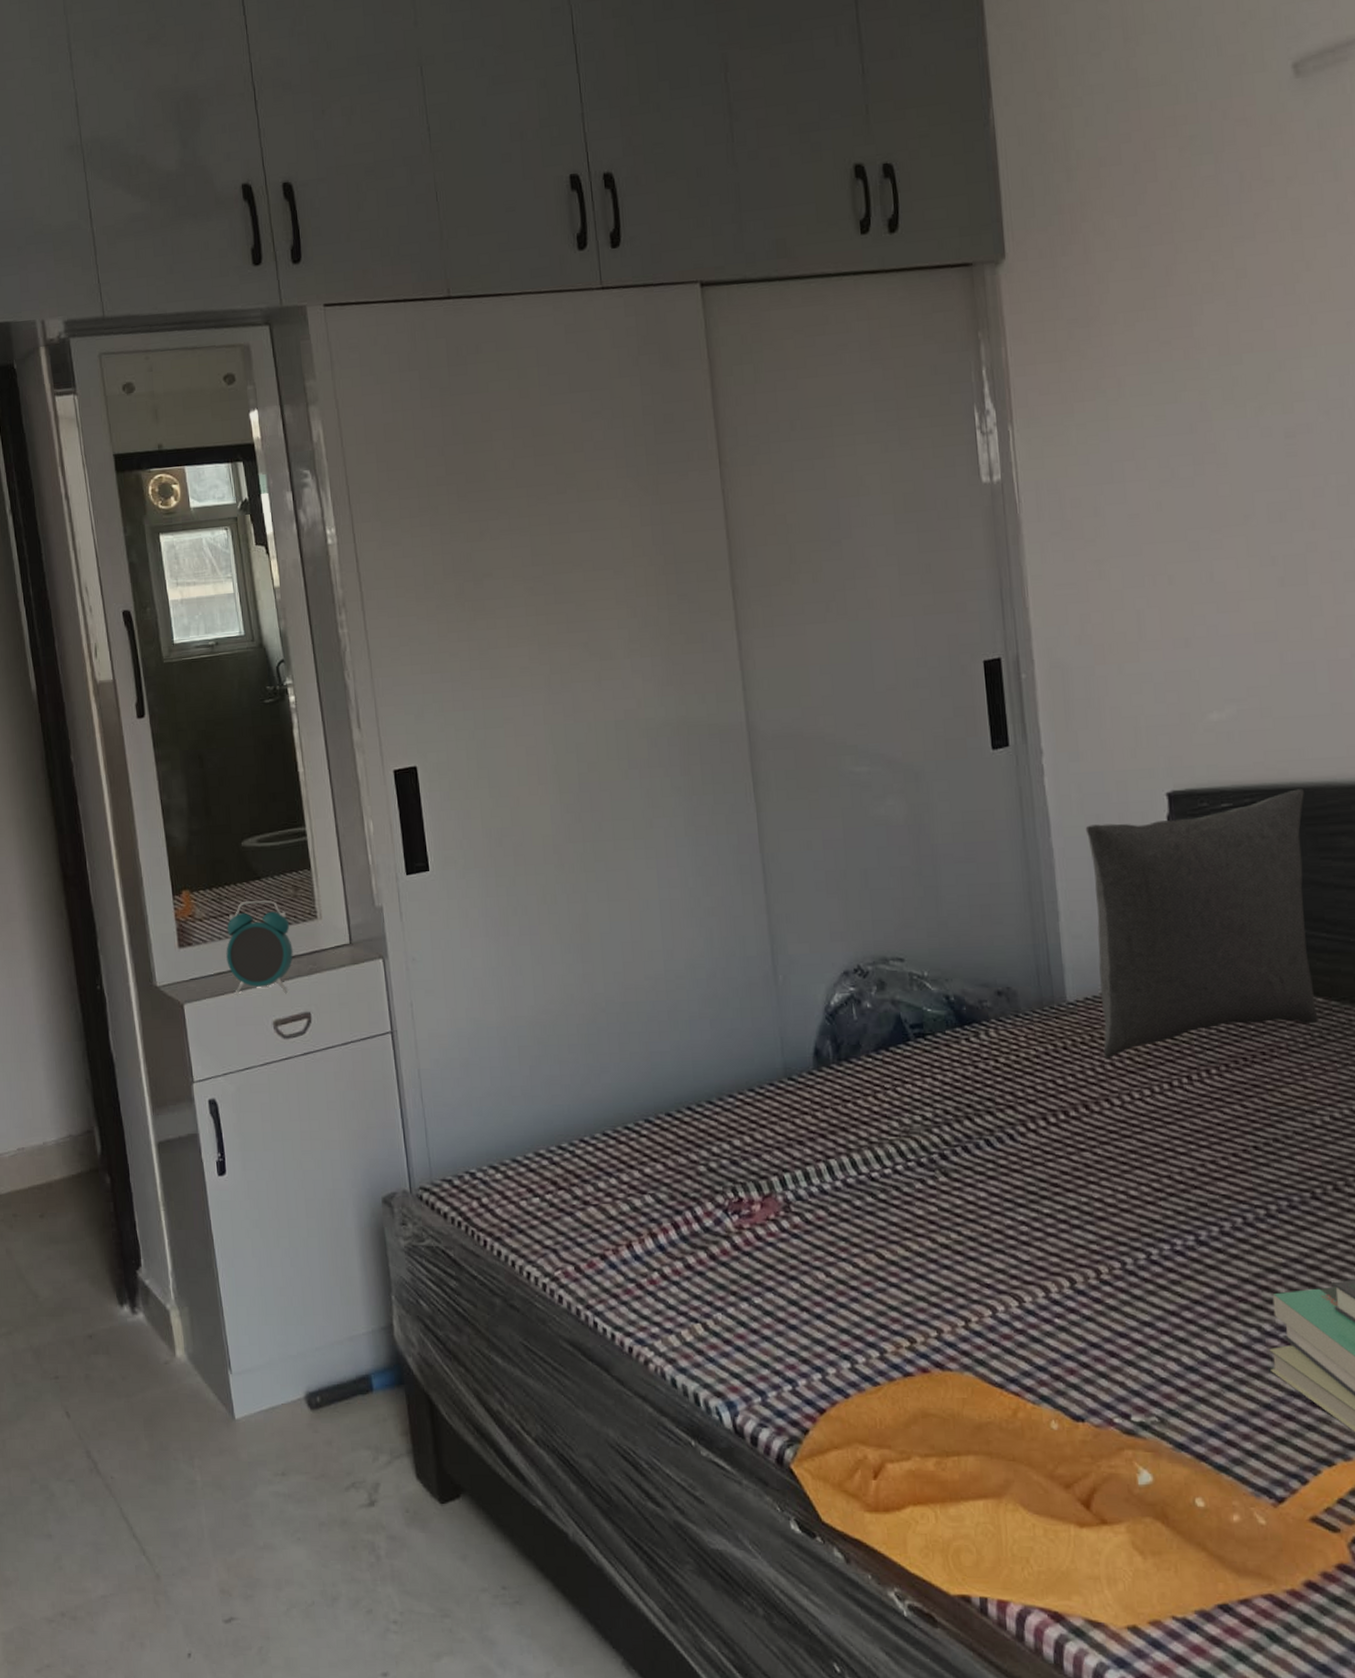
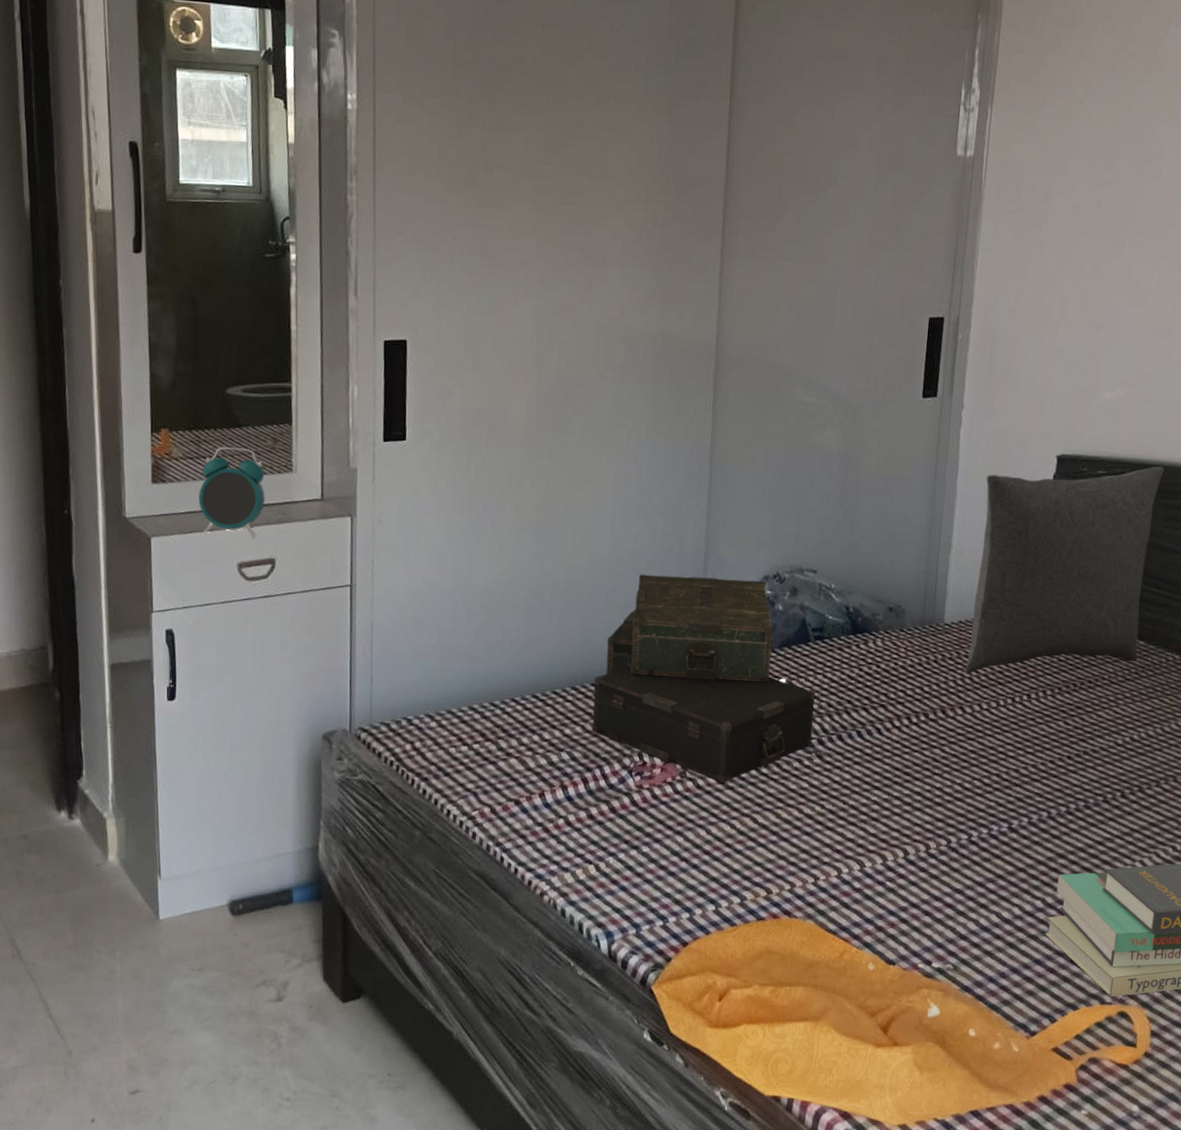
suitcase: none [668,977,933,1216] -> present [592,574,816,784]

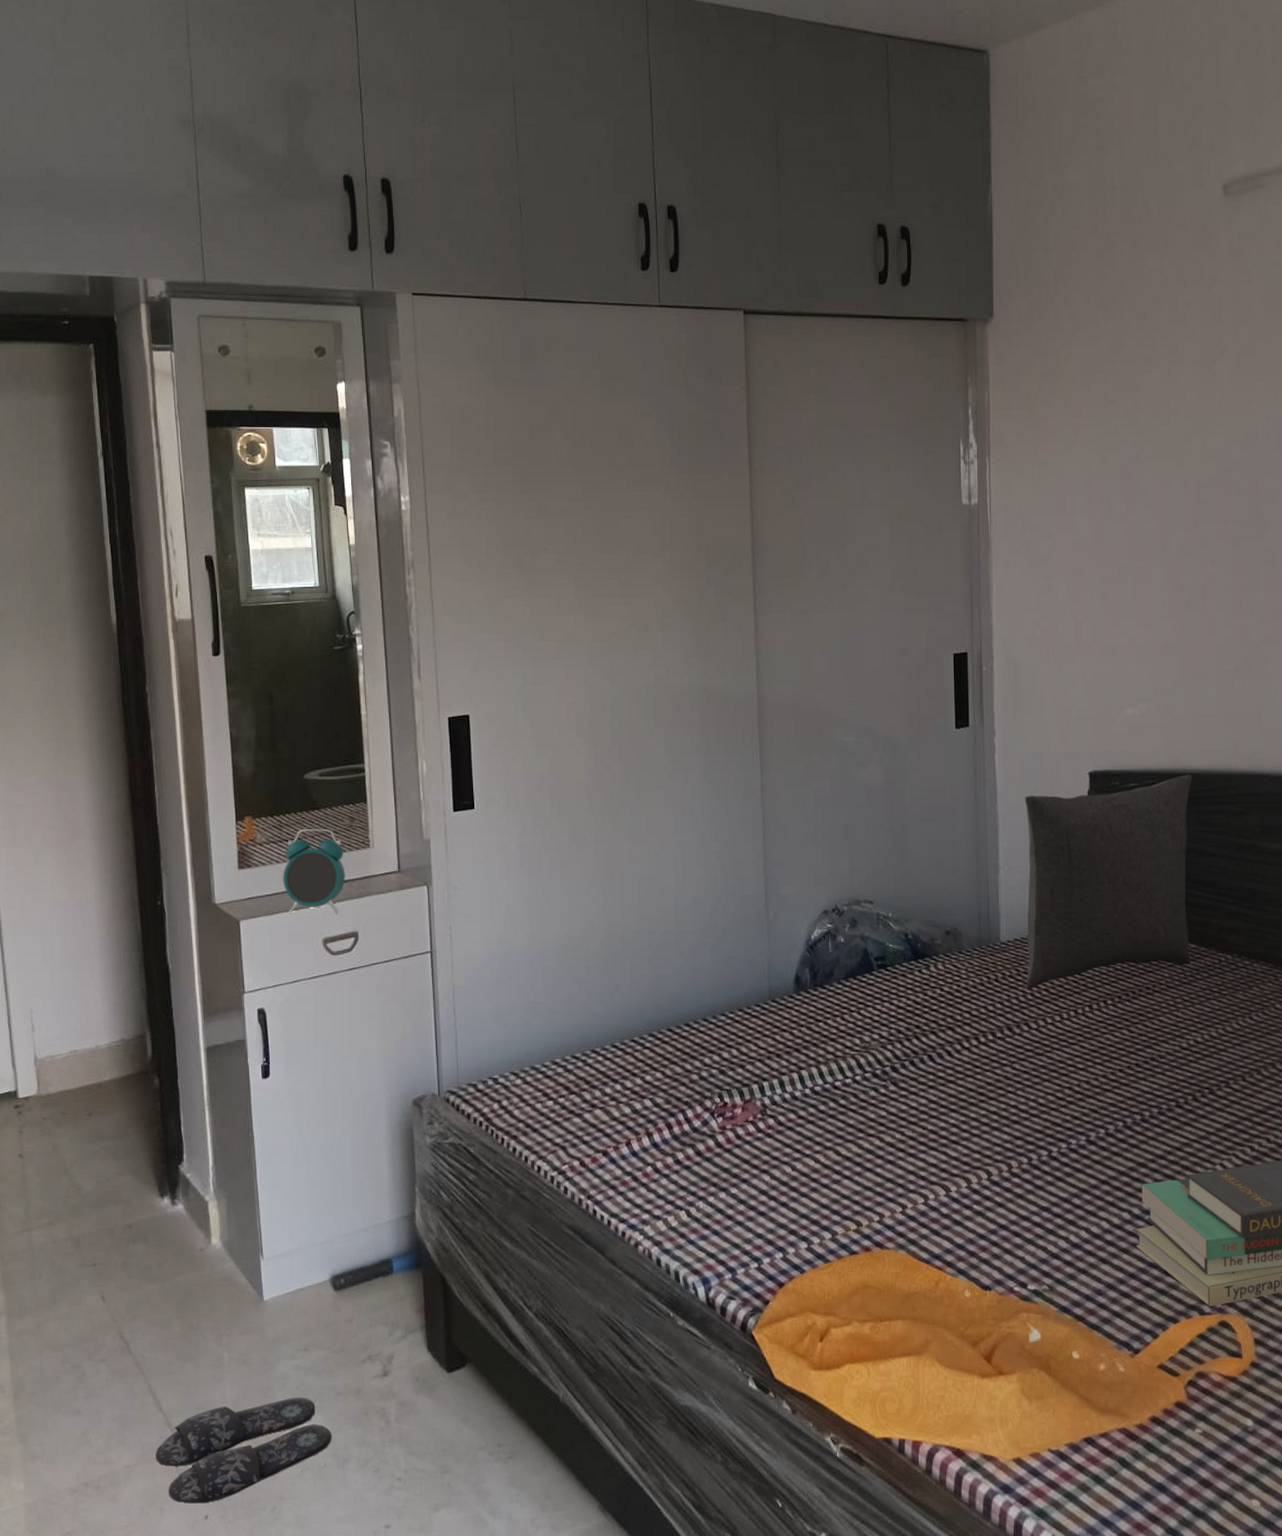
slippers: none [43,1014,223,1108] -> present [155,1397,332,1504]
suitcase: present [592,574,816,784] -> none [669,915,885,1118]

